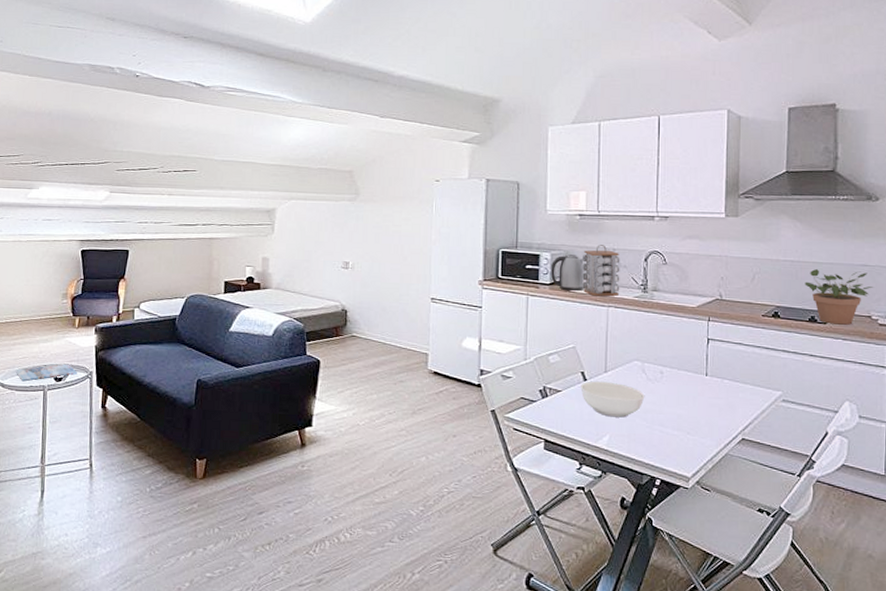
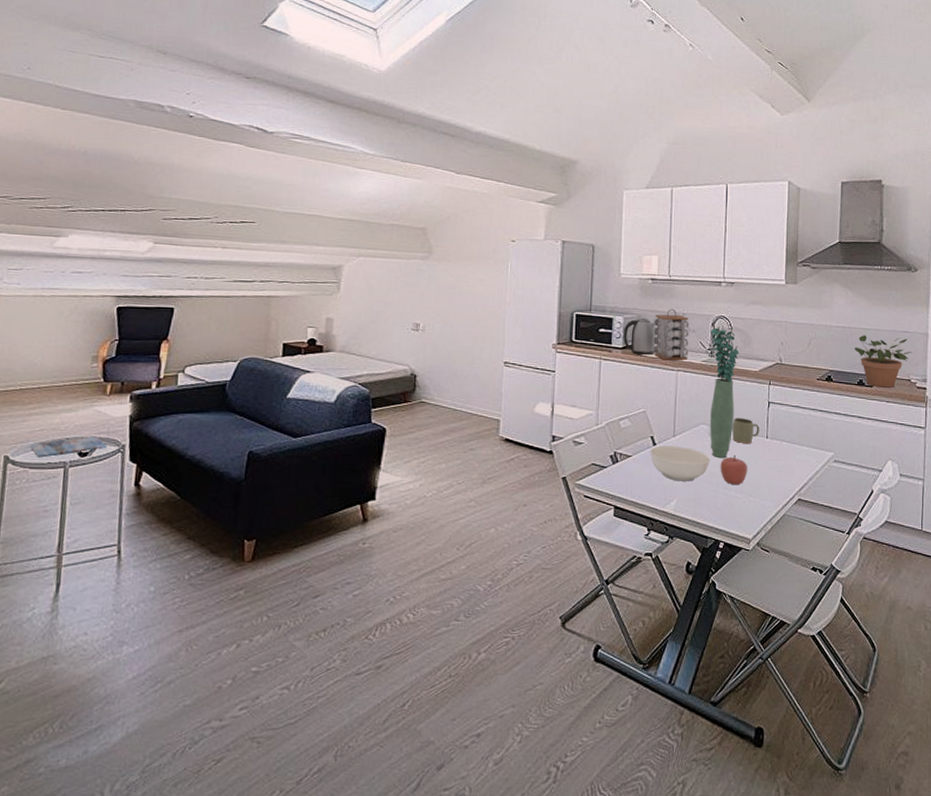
vase: none [643,258,674,395] -> present [709,322,739,459]
fruit: none [655,392,686,422] -> present [720,455,748,484]
mug: none [667,354,698,382] -> present [731,418,760,444]

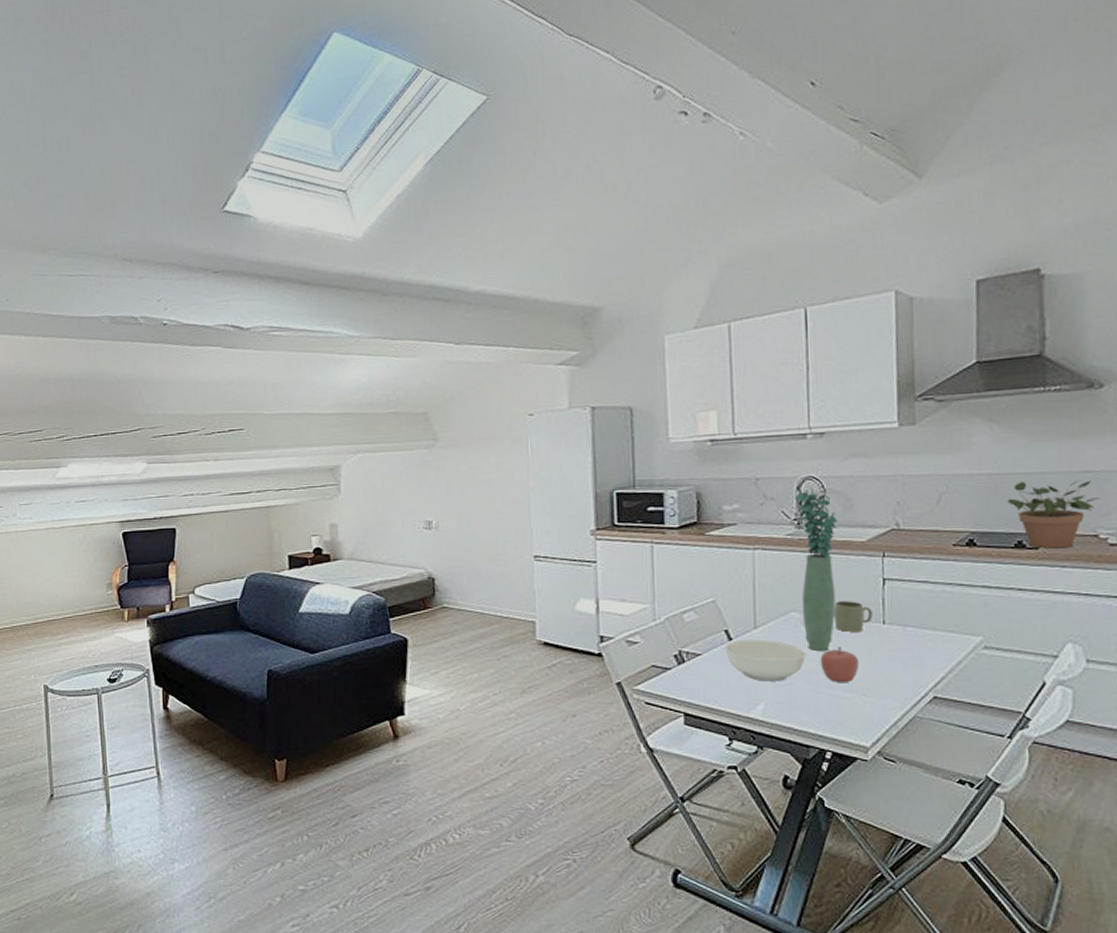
magazine: present [29,436,108,458] -> none [64,662,133,686]
kettle: present [623,318,655,356] -> none [679,489,721,535]
spice rack: present [653,309,689,361] -> none [718,474,767,538]

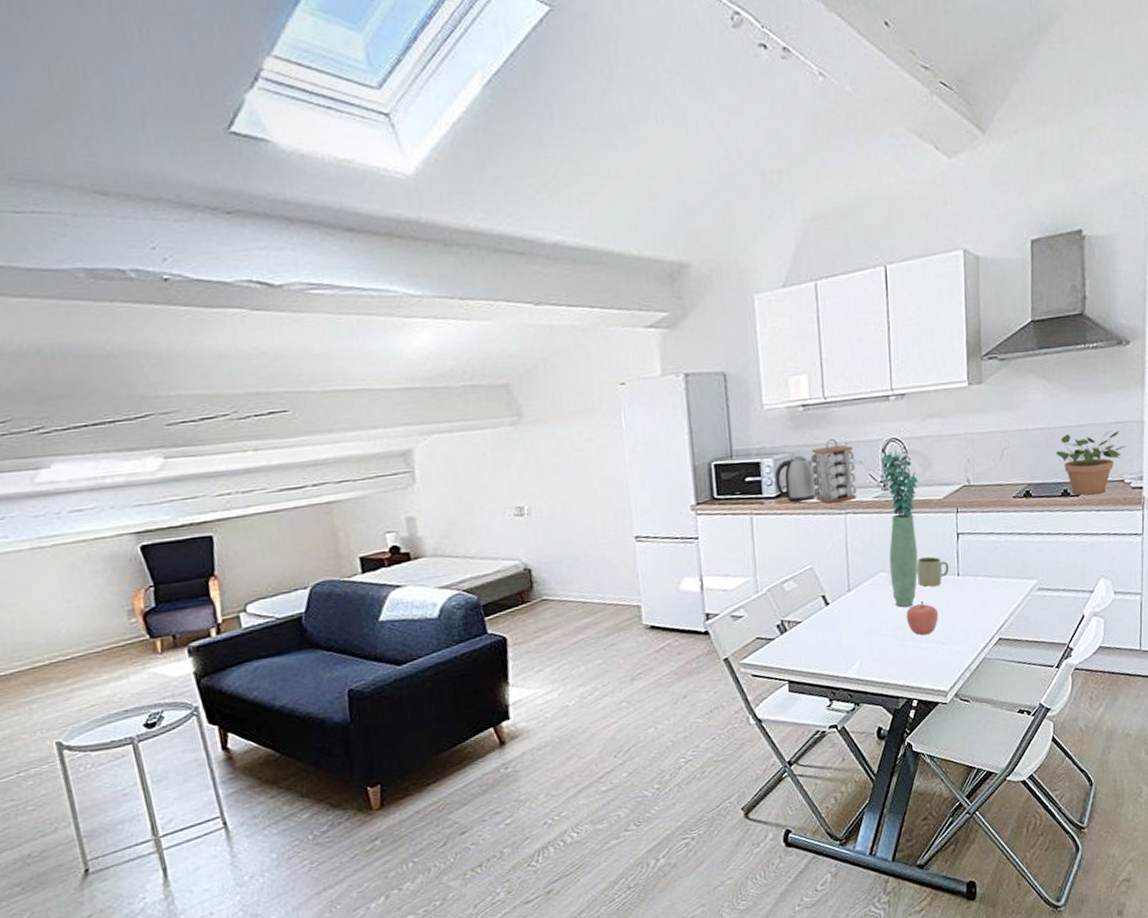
kettle: none [679,489,721,535] -> present [775,456,816,503]
spice rack: none [718,474,767,538] -> present [811,439,857,504]
bowl: present [725,639,807,681] -> none [822,601,895,642]

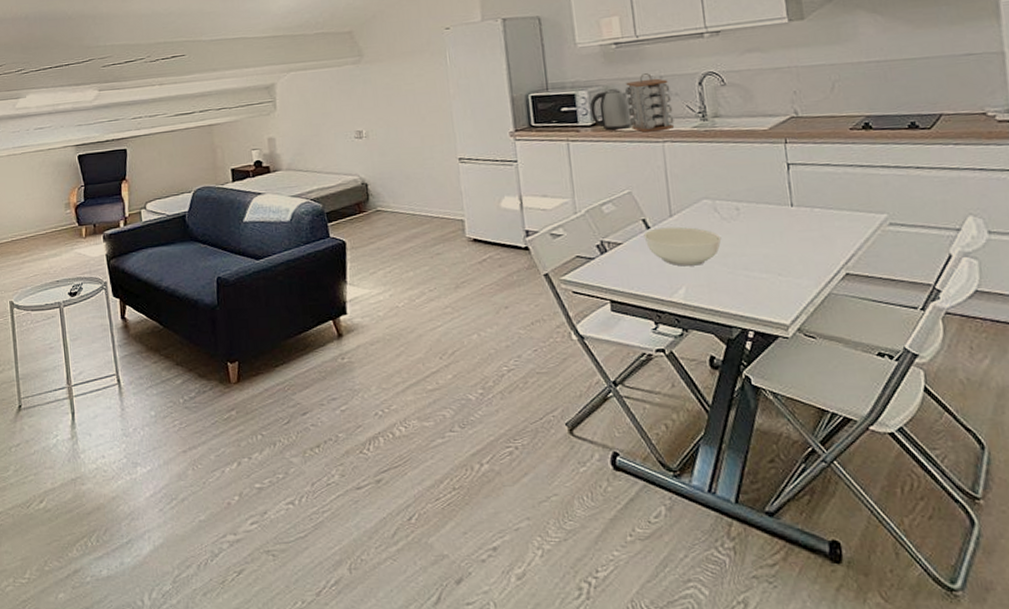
bowl: none [822,601,895,642] -> present [643,226,722,267]
vase: present [881,448,918,608] -> none [698,81,746,236]
fruit: present [906,601,939,635] -> none [734,230,773,264]
mug: present [916,557,949,587] -> none [743,186,781,216]
potted plant: present [1056,431,1126,496] -> none [897,62,985,129]

